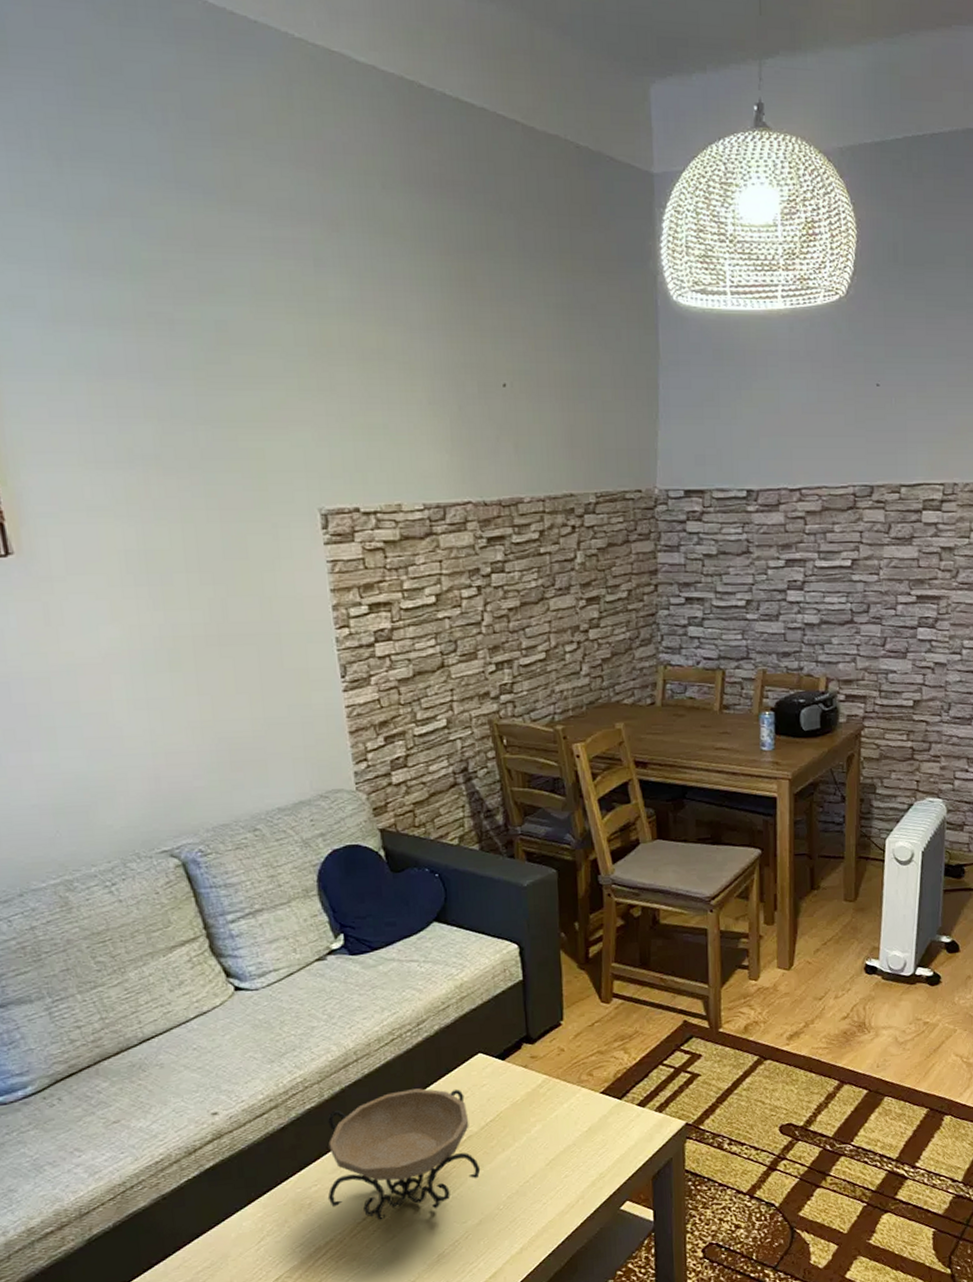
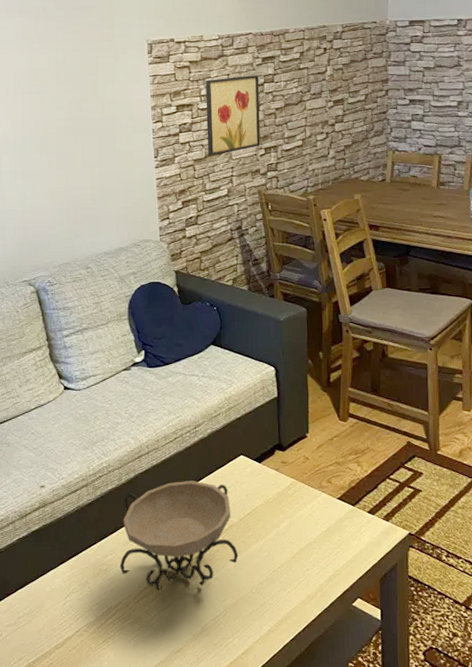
wall art: none [408,562,489,674] -> present [205,75,260,156]

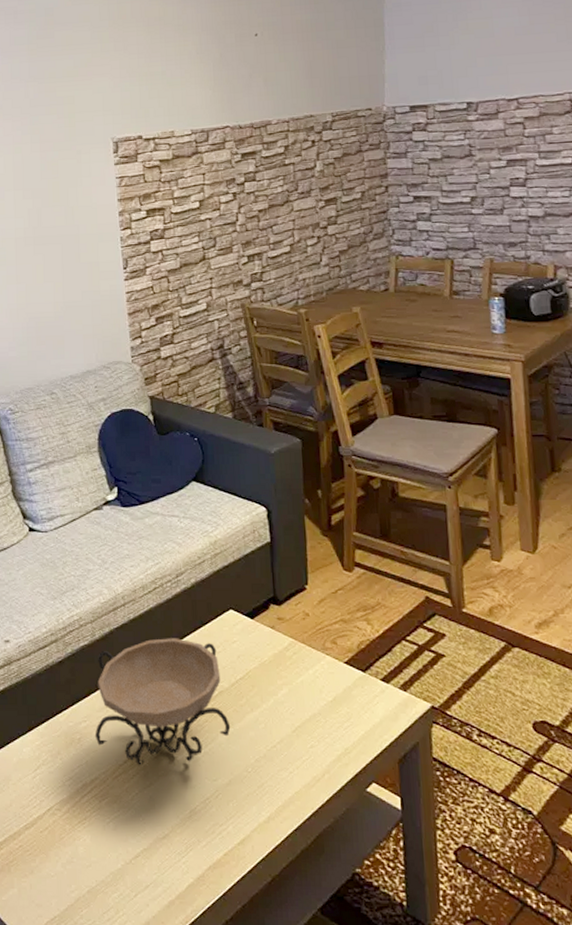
wall art: present [205,75,260,156] -> none [178,173,242,266]

